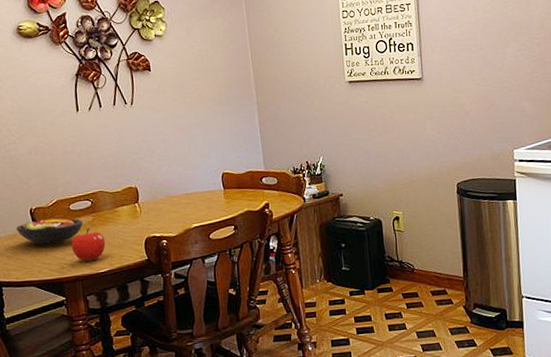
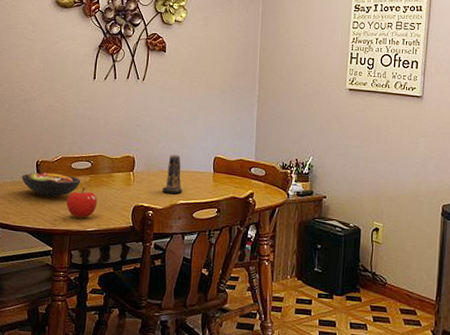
candle: none [172,177,195,219] -> present [162,154,183,194]

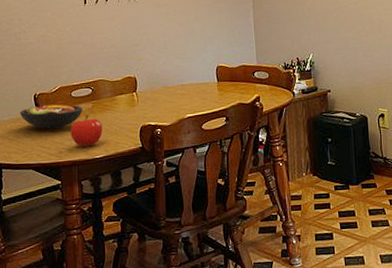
candle: present [162,154,183,194] -> none [167,69,189,109]

